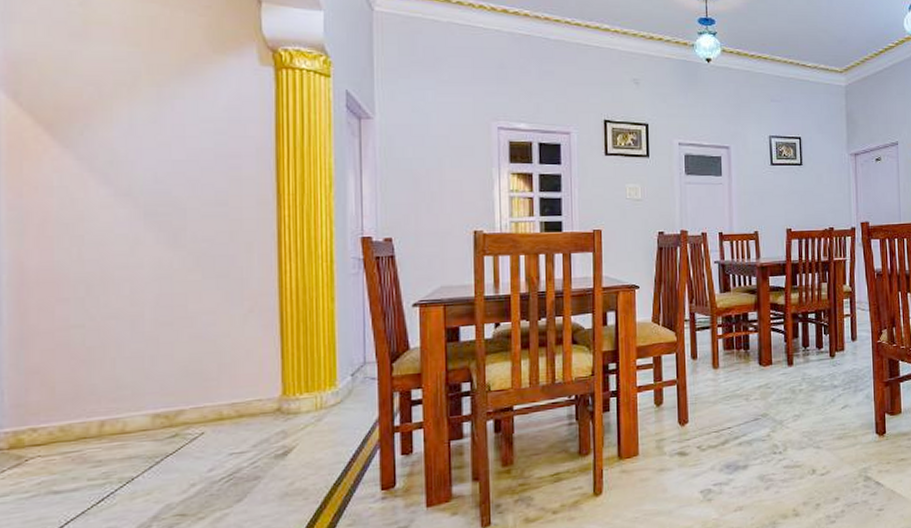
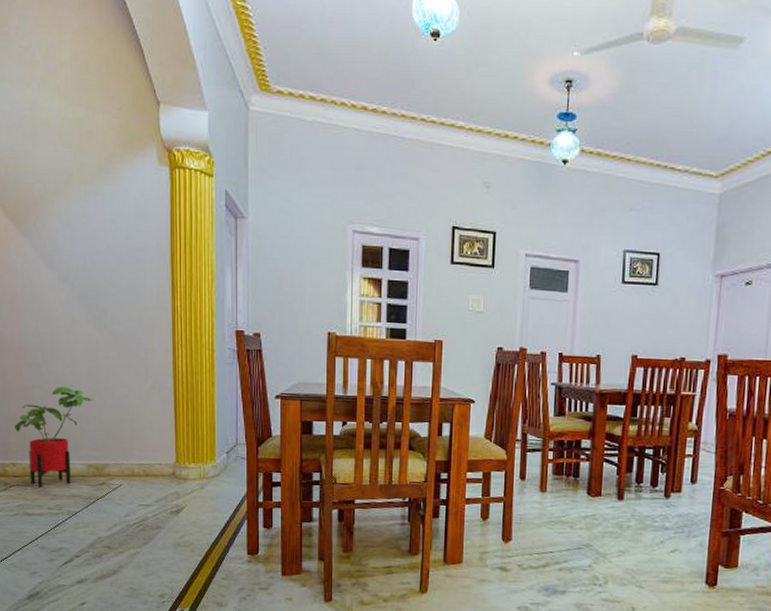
house plant: none [36,321,165,454] -> present [14,386,94,488]

